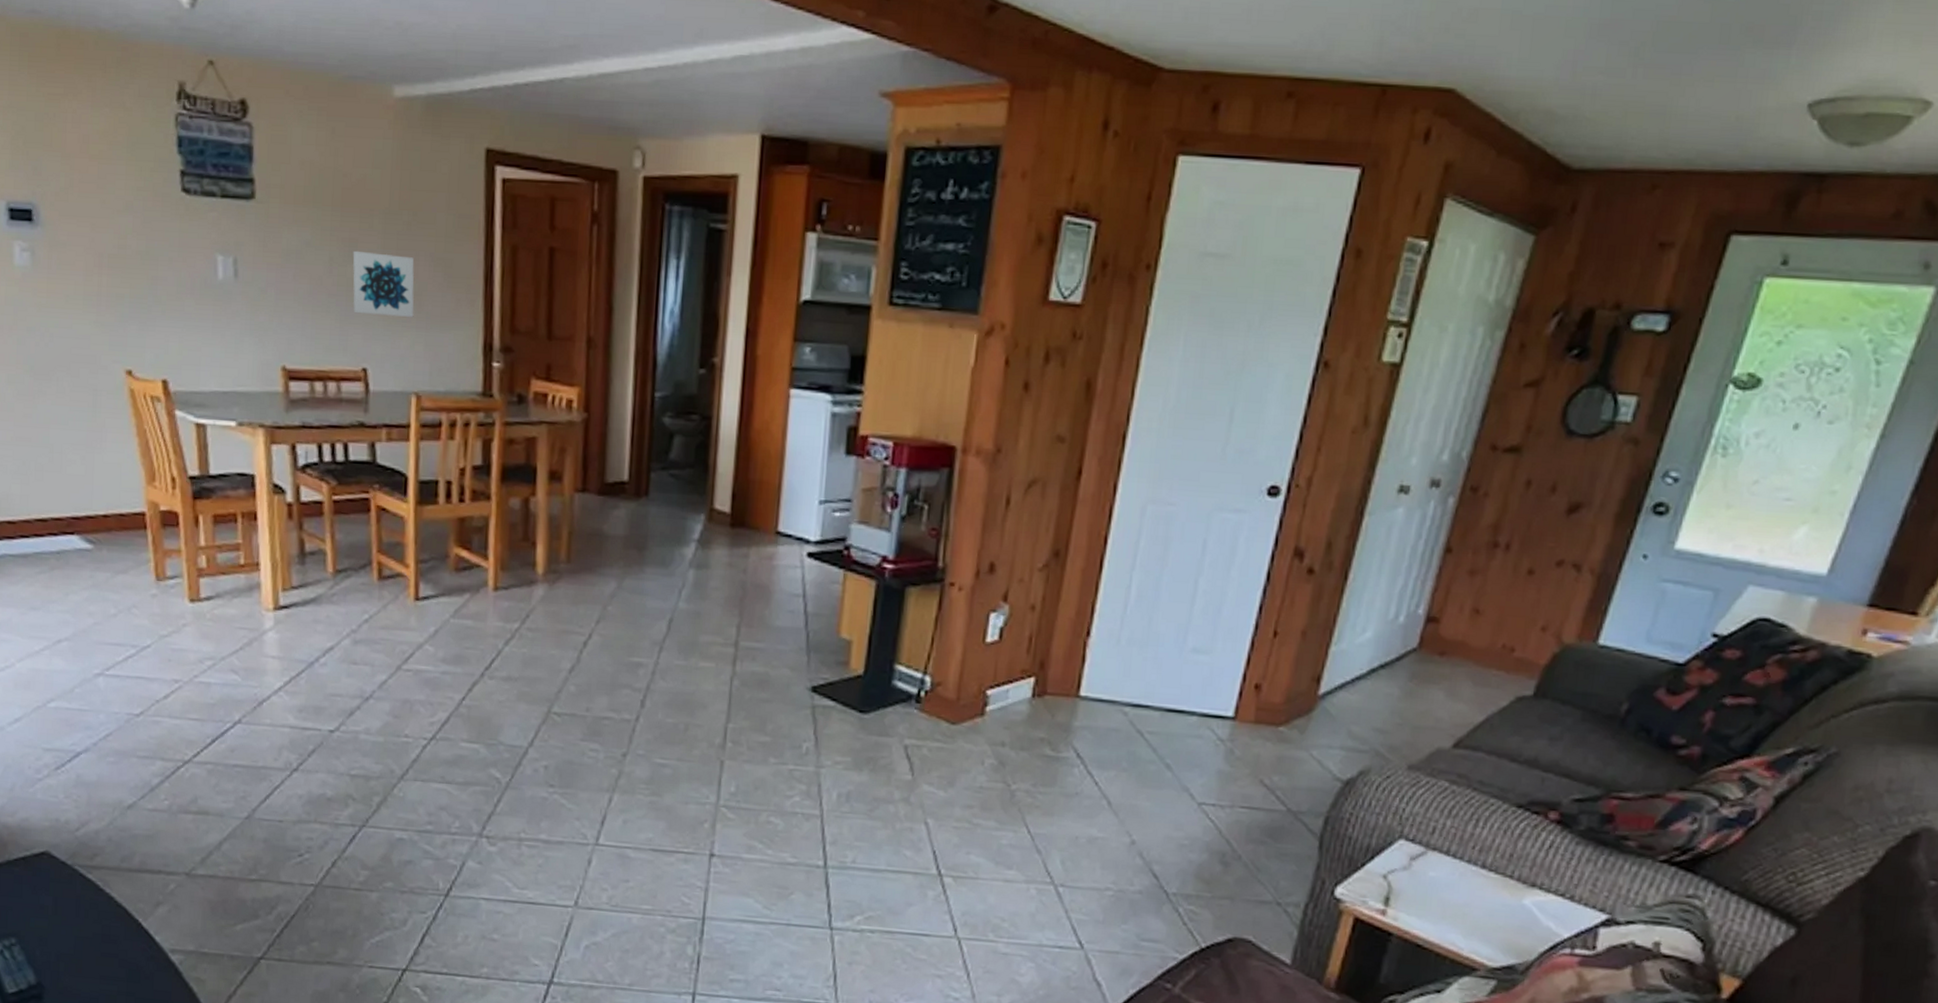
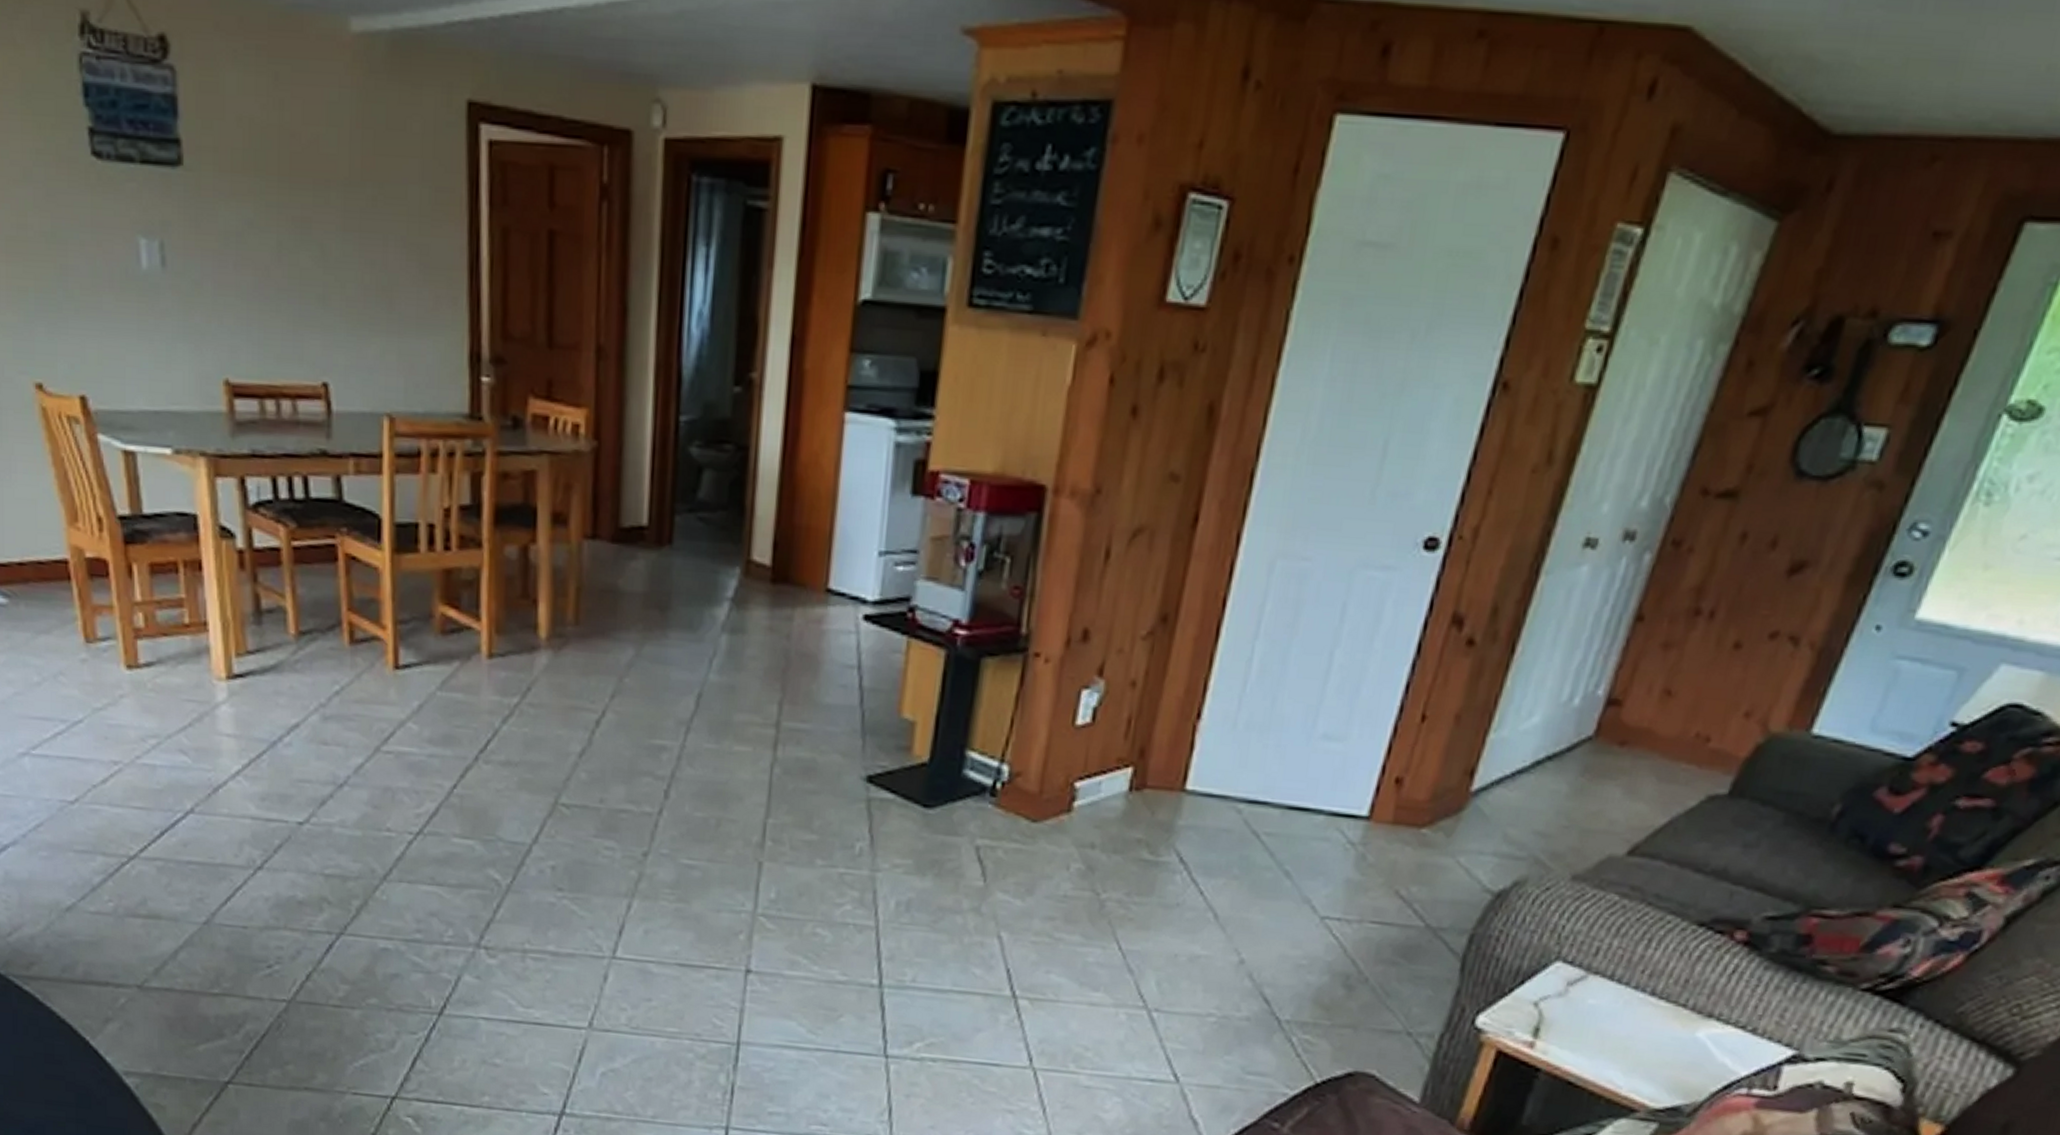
wall art: present [353,250,414,317] -> none [306,233,384,319]

